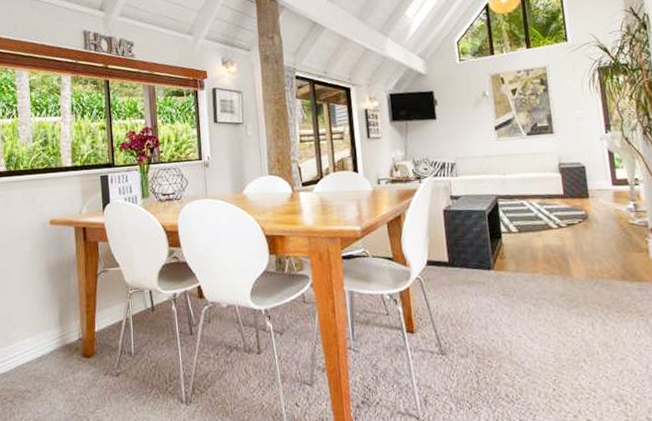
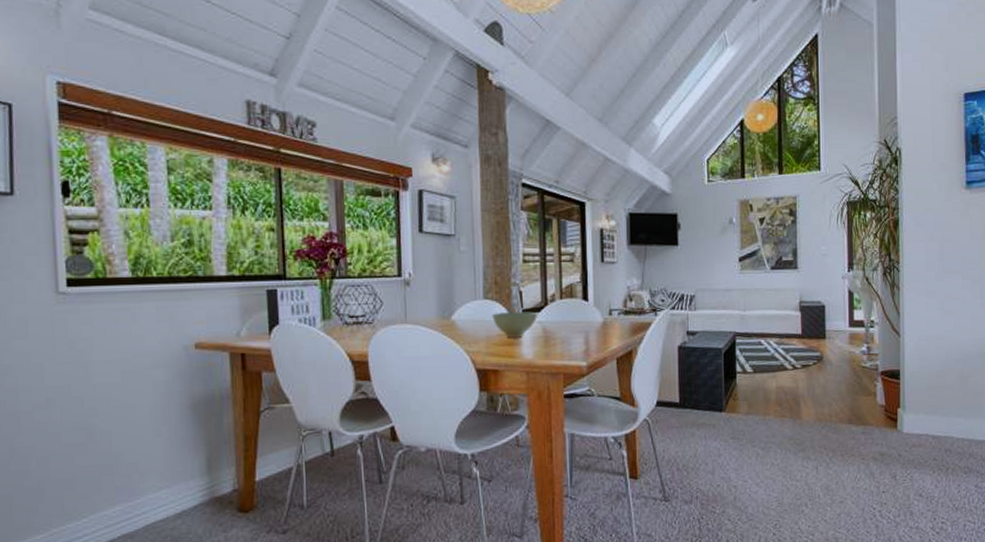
bowl: none [276,184,314,208] -> present [492,311,537,338]

